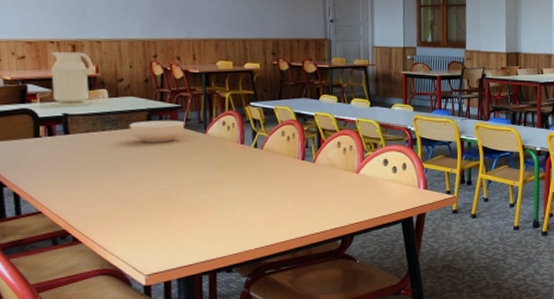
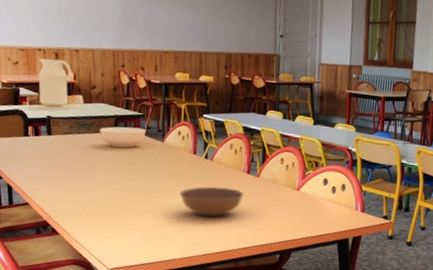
bowl: none [226,176,300,208] -> present [179,186,244,217]

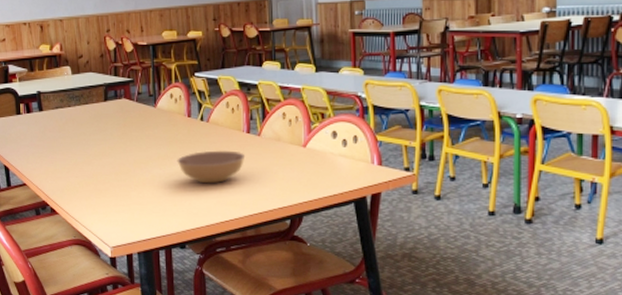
water jug: present [38,58,72,111] -> none [24,31,57,85]
bowl: present [99,126,146,148] -> none [90,94,137,117]

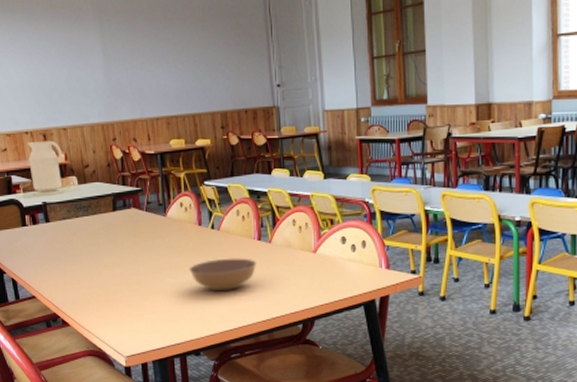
water jug: none [24,31,57,85] -> present [26,140,63,196]

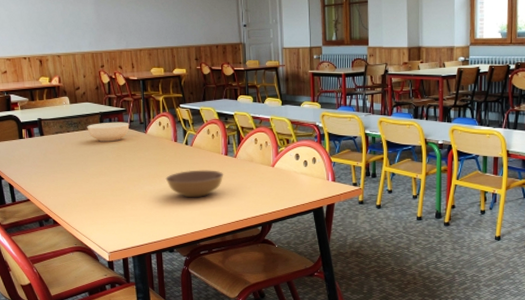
water jug: present [26,140,63,196] -> none [24,65,56,113]
bowl: none [98,204,147,228] -> present [87,122,130,142]

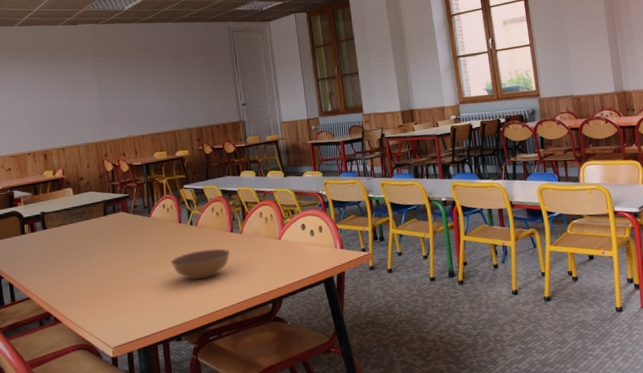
bowl: present [87,122,130,142] -> none [90,208,134,230]

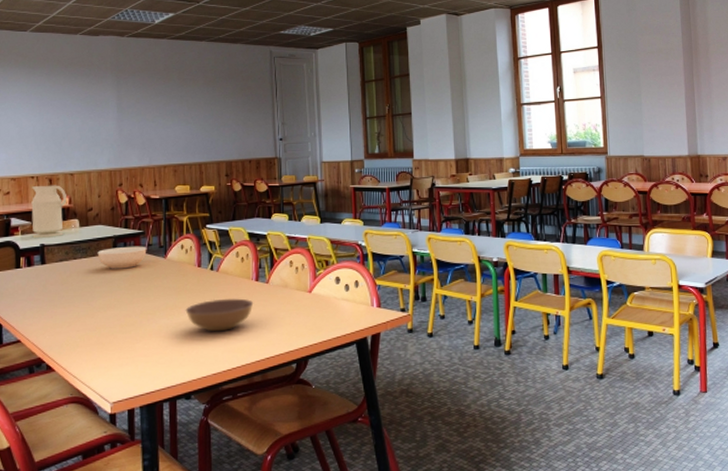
water jug: none [29,159,60,207] -> present [31,185,66,238]
bowl: none [90,208,134,230] -> present [97,246,147,269]

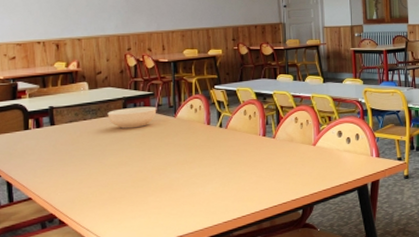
water jug: present [31,185,66,238] -> none [37,50,74,100]
bowl: present [185,298,254,332] -> none [196,152,262,184]

